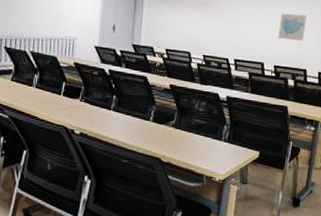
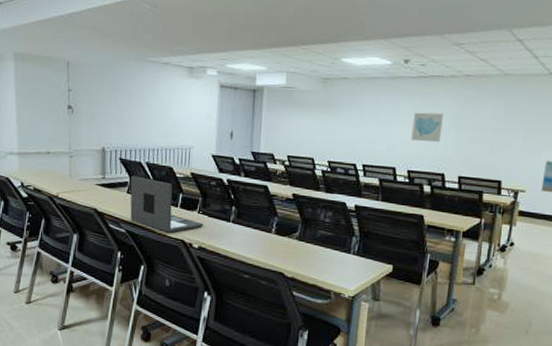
laptop: none [13,64,86,119] -> present [130,176,204,233]

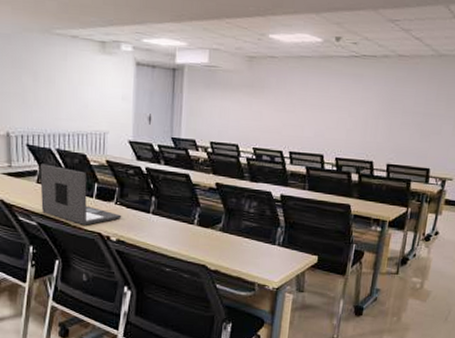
wall art: present [411,112,443,143] -> none [340,95,374,129]

